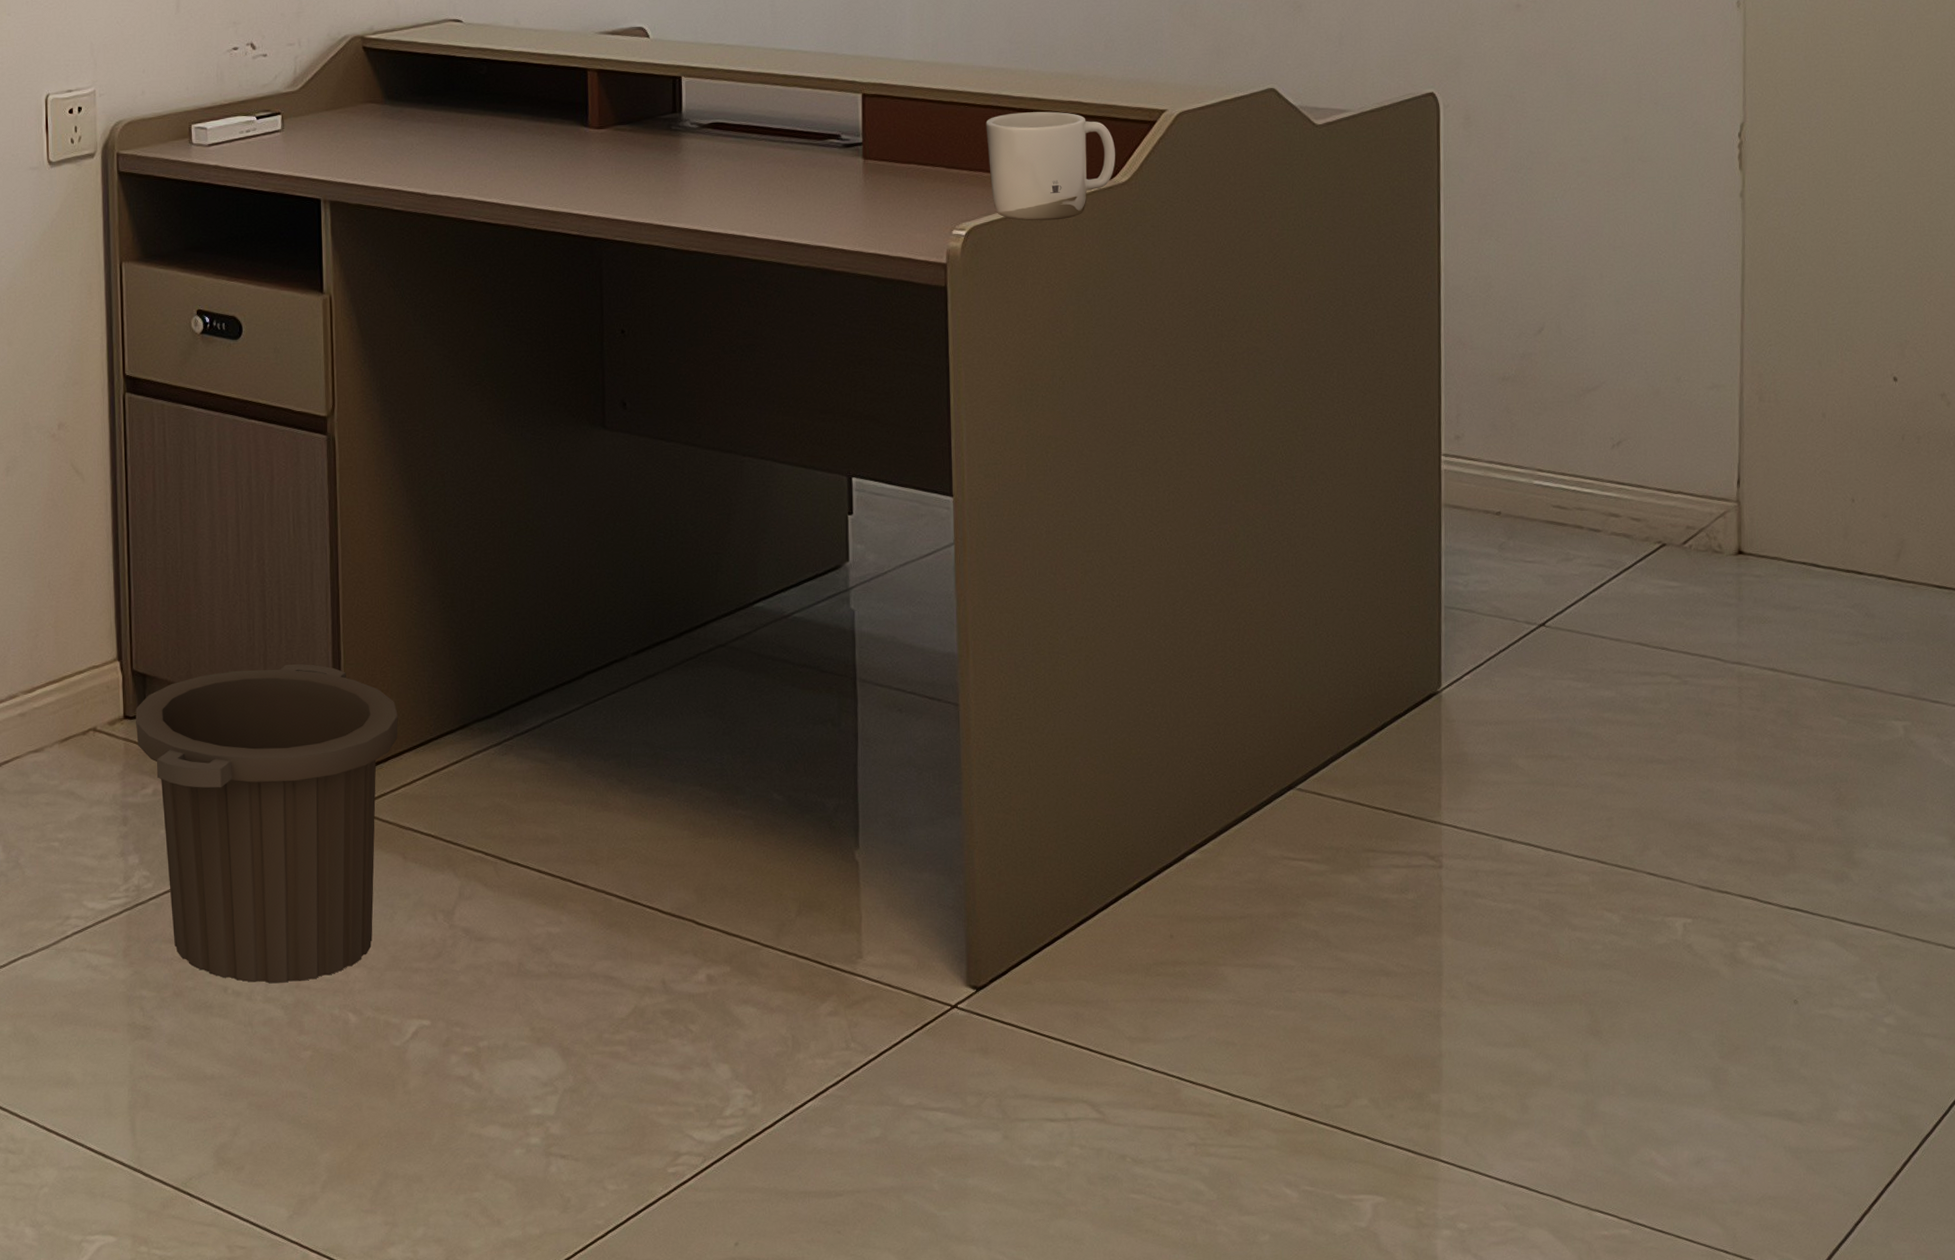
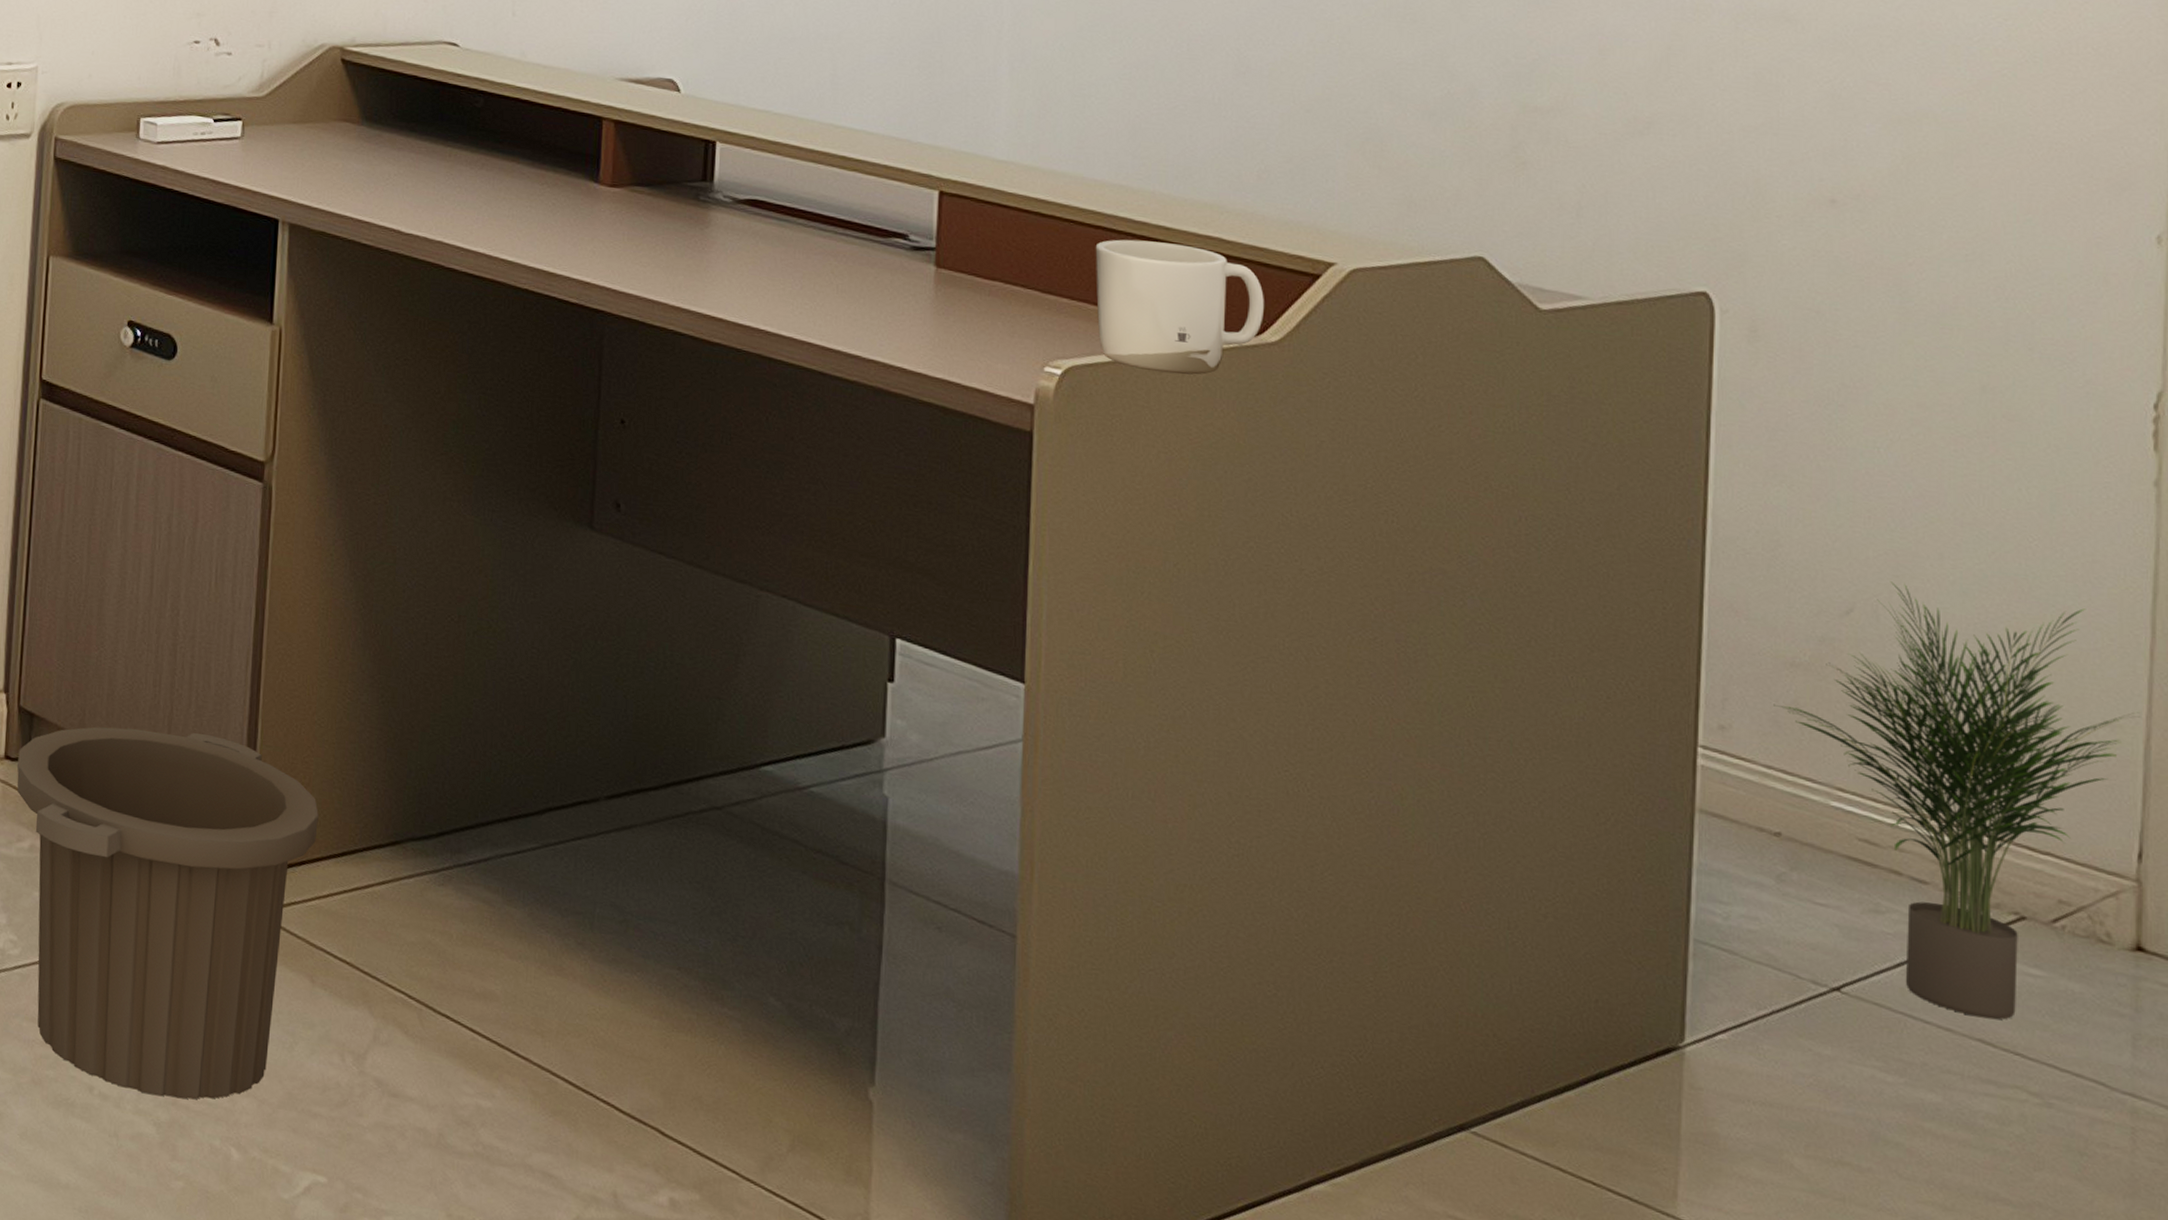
potted plant: none [1492,300,1735,626] -> present [1773,581,2140,1020]

